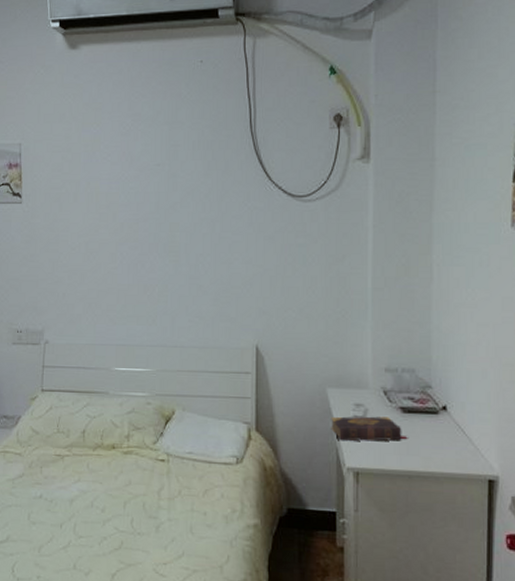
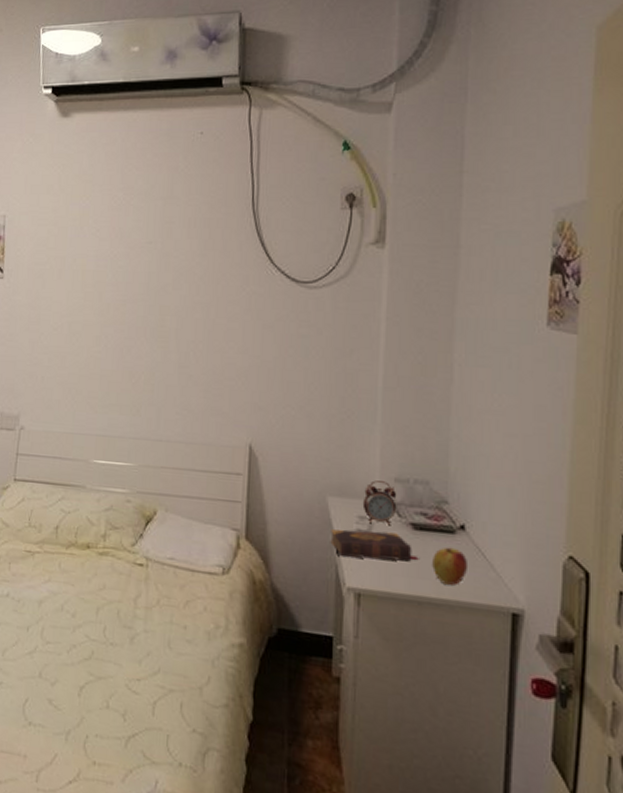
alarm clock: none [358,371,388,410] -> present [362,480,397,524]
apple: none [420,426,451,459] -> present [432,547,469,585]

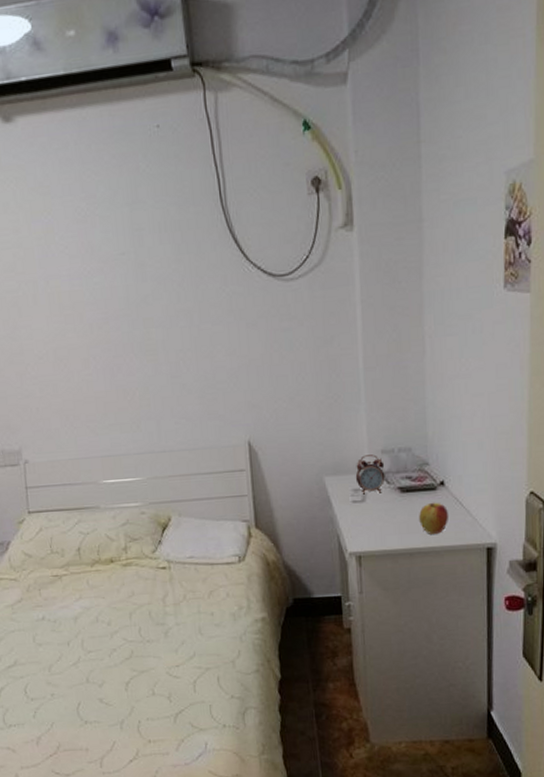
book: present [330,529,419,561] -> none [330,498,408,528]

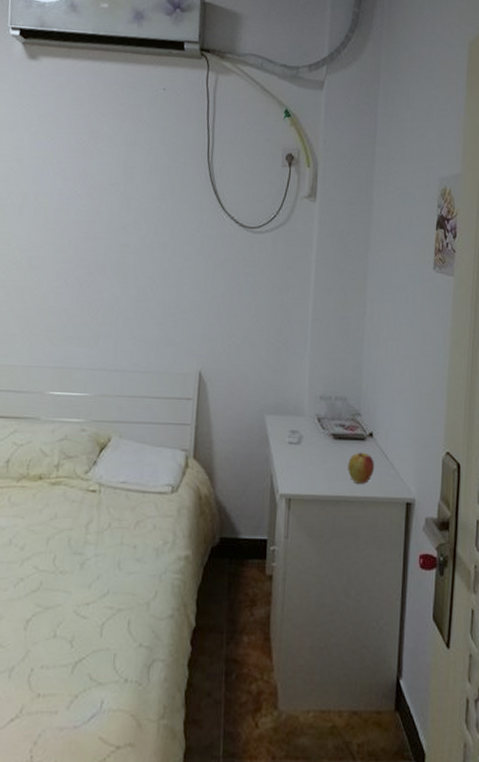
alarm clock: present [355,454,386,493] -> none [294,399,322,436]

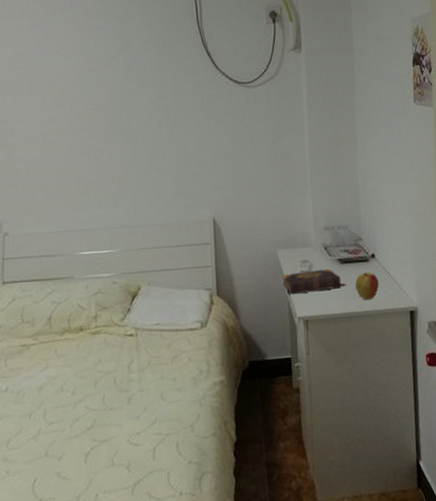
book: none [267,443,338,468] -> present [282,269,346,295]

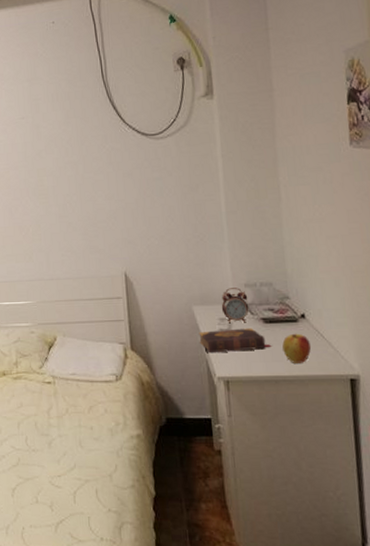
alarm clock: none [303,231,328,264] -> present [221,288,249,322]

